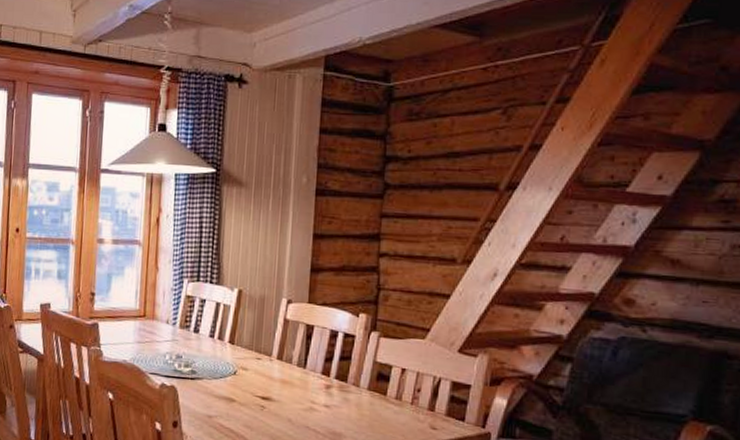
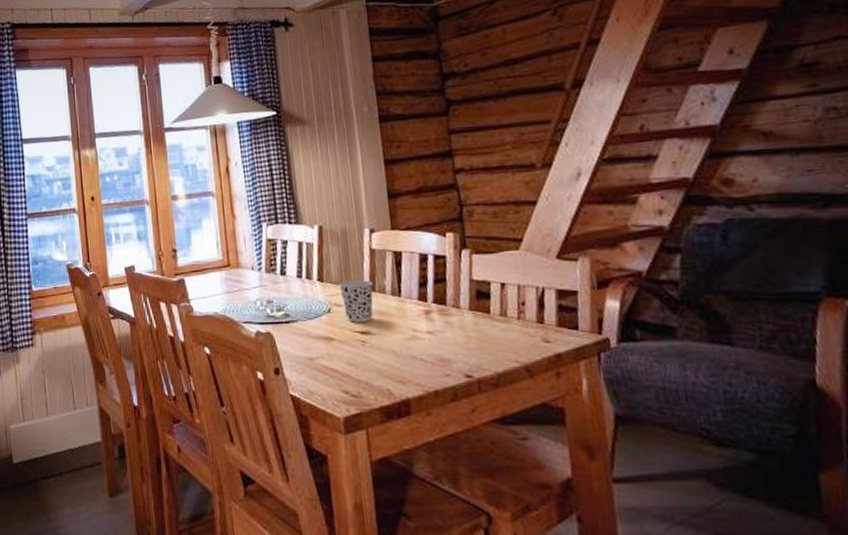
cup: none [248,346,282,389] -> present [339,280,373,323]

